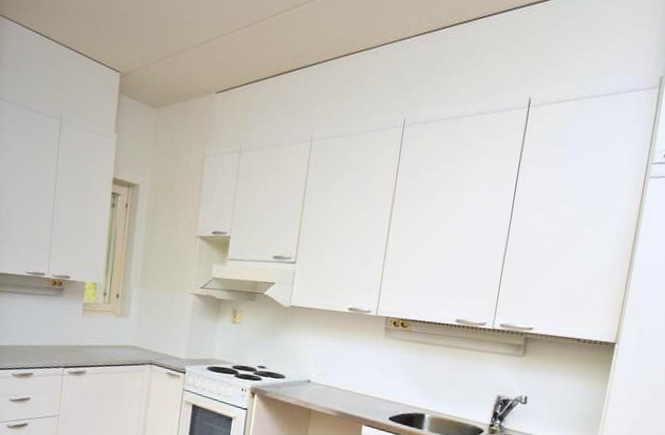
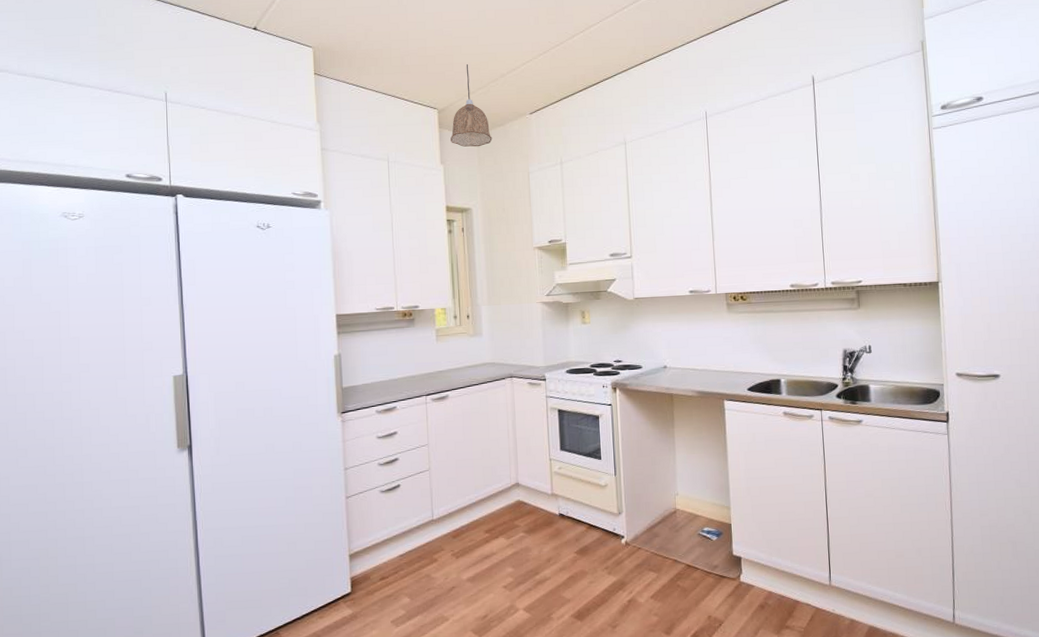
pendant lamp: none [129,28,173,121] -> present [451,64,492,147]

